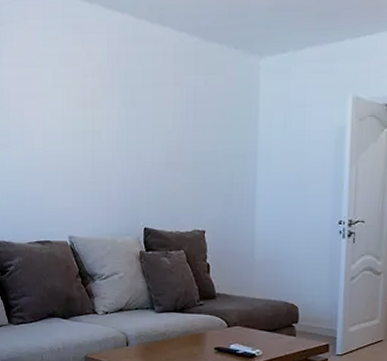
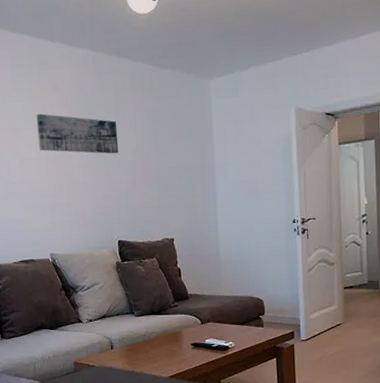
wall art: none [66,81,154,132] -> present [36,113,119,154]

